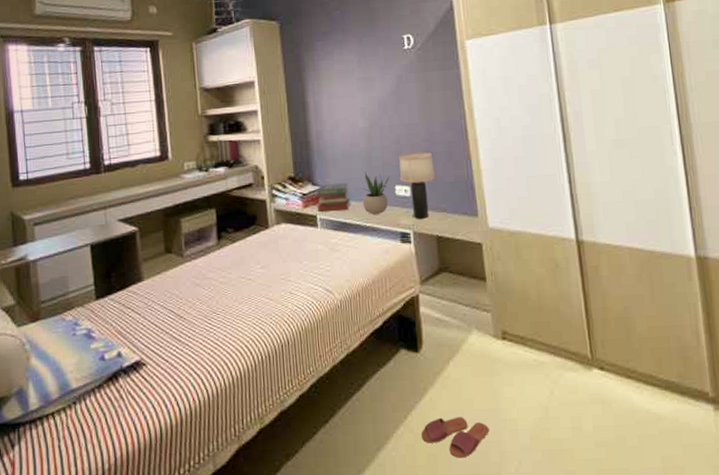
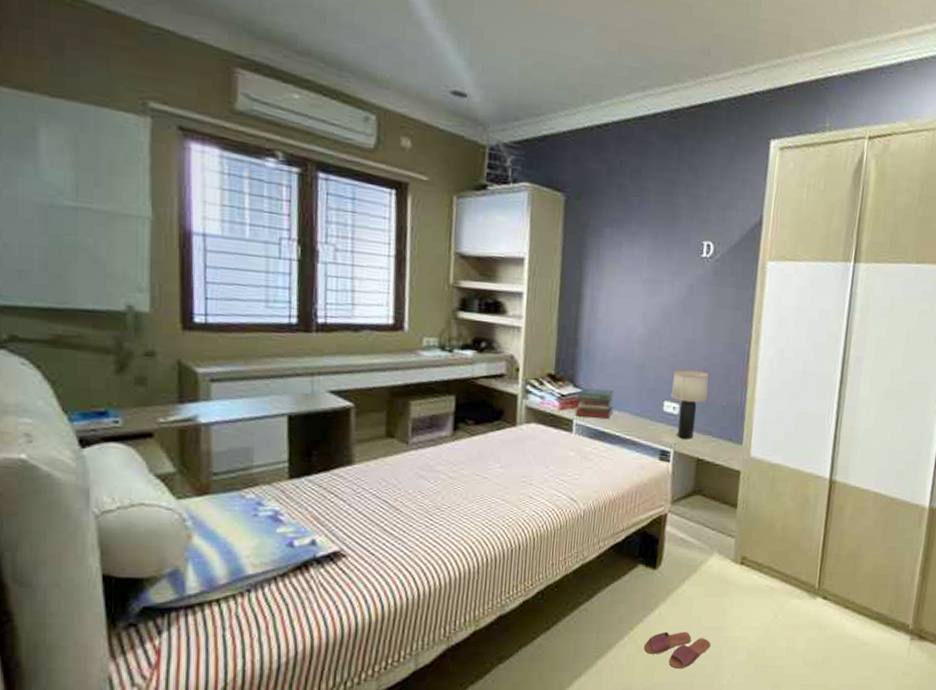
books: present [217,138,241,162] -> none [467,315,496,346]
potted plant: present [362,172,390,214] -> none [626,382,660,428]

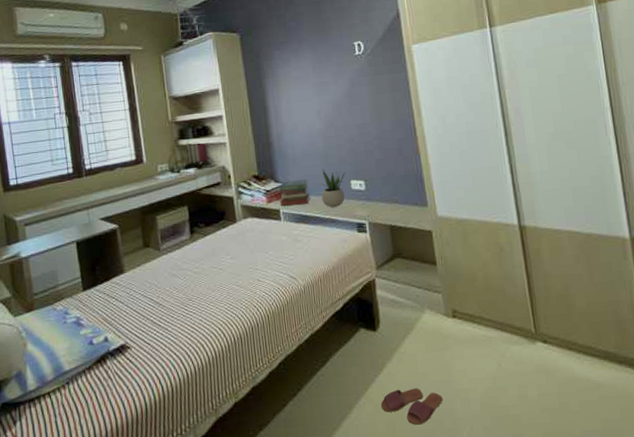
books: none [467,315,496,346] -> present [186,142,209,164]
potted plant: none [626,382,660,428] -> present [321,169,345,207]
table lamp: present [670,369,710,439] -> none [353,148,388,210]

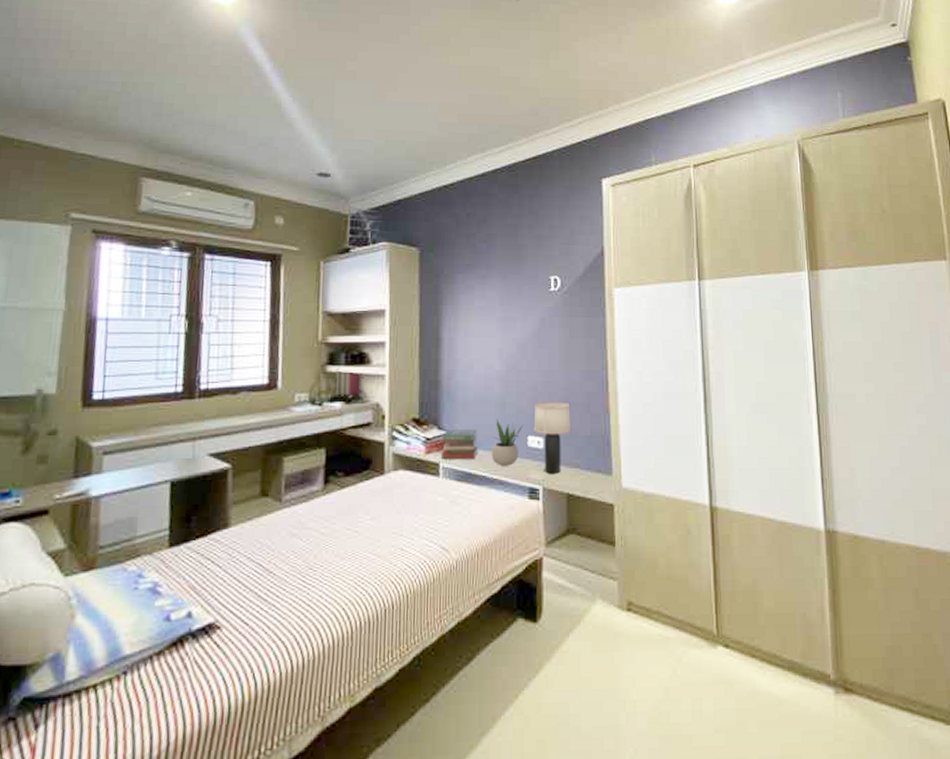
table lamp: none [353,148,388,210] -> present [533,401,572,474]
slippers: present [381,388,443,425] -> none [533,697,606,745]

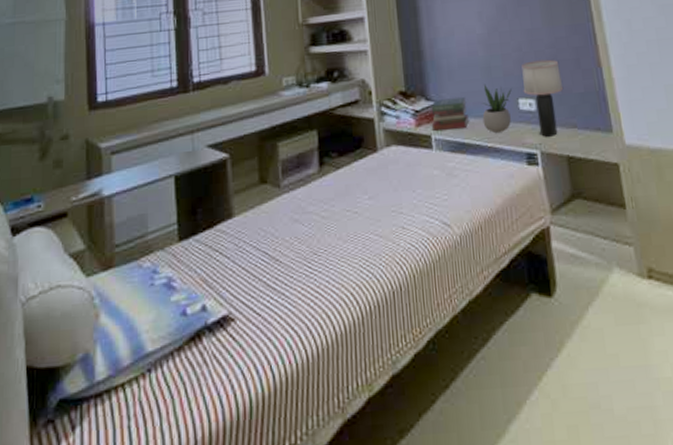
books: present [335,369,362,396] -> none [319,49,346,76]

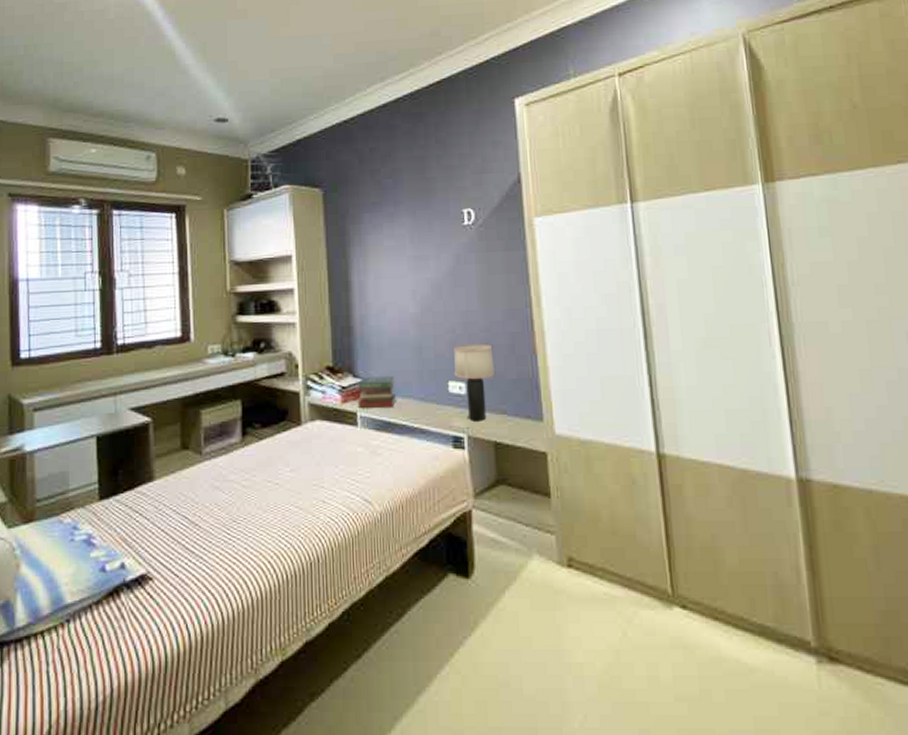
potted plant: present [482,84,512,133] -> none [410,364,442,414]

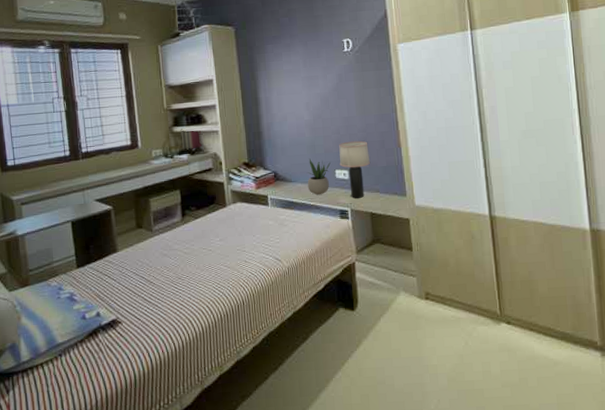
books: none [246,318,273,347] -> present [180,129,202,150]
books: present [357,376,397,408] -> none [268,168,298,192]
potted plant: none [410,364,442,414] -> present [307,158,331,195]

